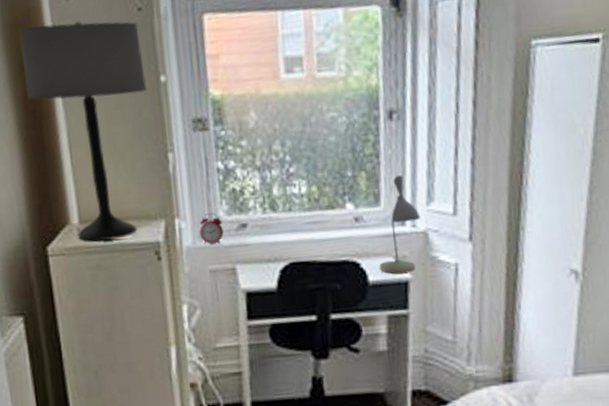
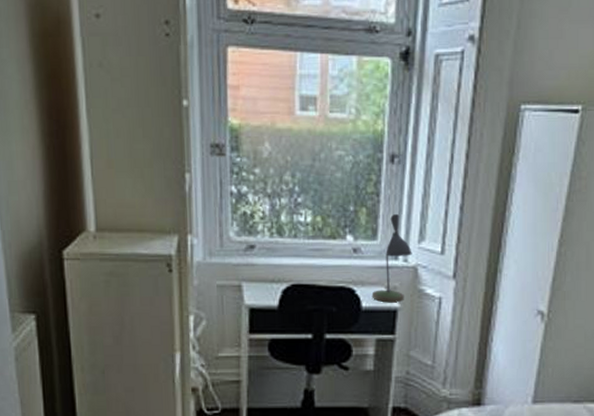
table lamp: present [18,21,146,241] -> none [48,38,169,251]
alarm clock: present [199,212,224,244] -> none [210,232,232,261]

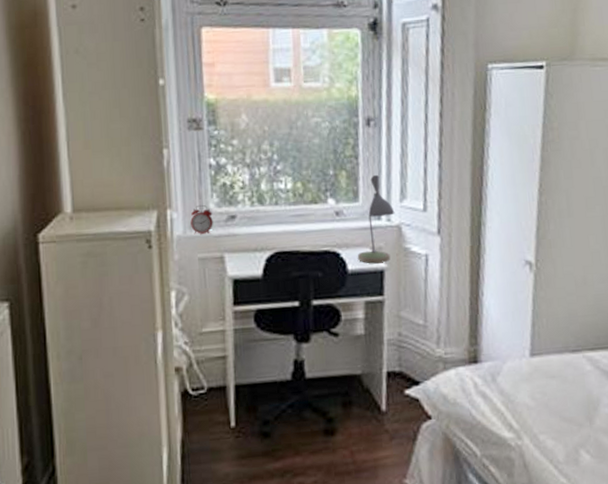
alarm clock: none [210,232,232,261] -> present [190,204,213,234]

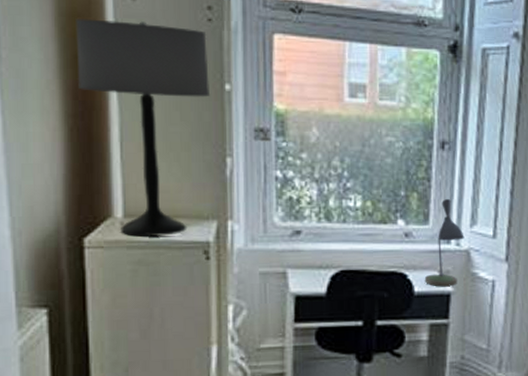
table lamp: none [24,27,145,230] -> present [76,19,209,238]
alarm clock: present [190,204,213,234] -> none [253,217,277,248]

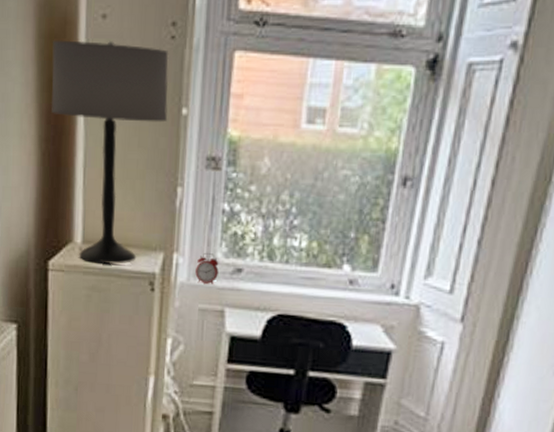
alarm clock: none [253,217,277,248] -> present [195,252,219,284]
desk lamp: present [424,198,465,287] -> none [364,243,416,344]

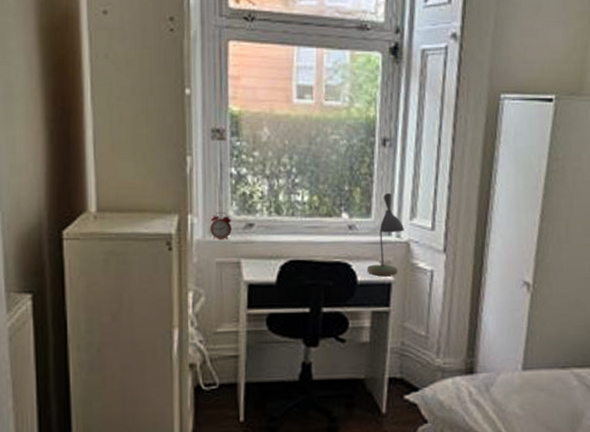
table lamp: present [51,40,169,265] -> none [55,32,172,230]
desk lamp: none [364,243,416,344] -> present [366,192,405,277]

